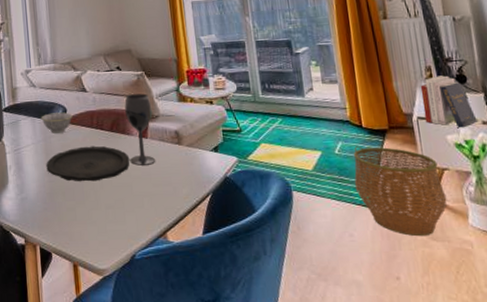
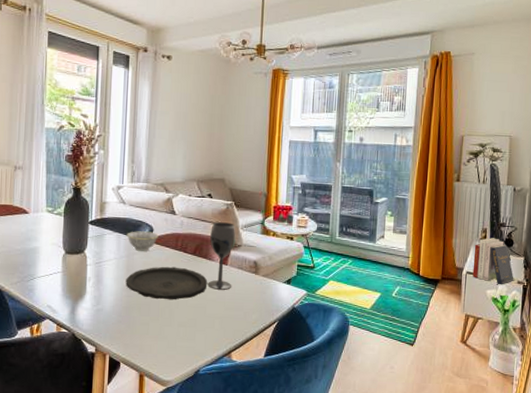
basket: present [353,146,447,237] -> none [403,291,476,373]

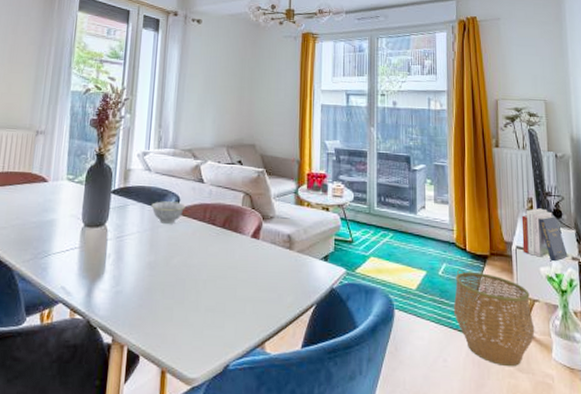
plate: present [125,266,208,300] -> none [148,241,238,280]
wine glass: present [208,222,236,290] -> none [238,191,268,268]
basket: none [403,291,476,373] -> present [453,269,535,367]

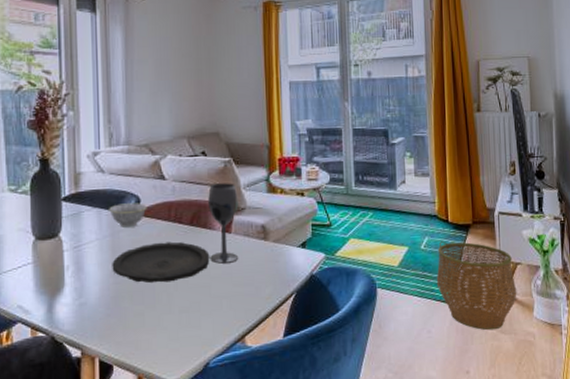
plate: none [148,241,238,280] -> present [112,241,210,284]
wine glass: none [238,191,268,268] -> present [208,183,239,264]
books: present [521,208,568,262] -> none [504,171,550,224]

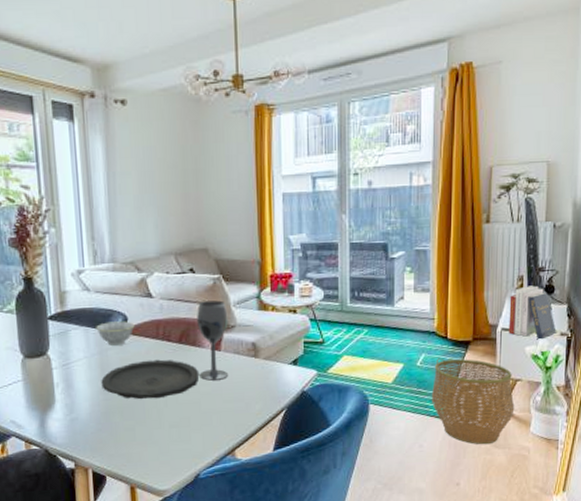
books: none [504,171,550,224] -> present [508,285,556,340]

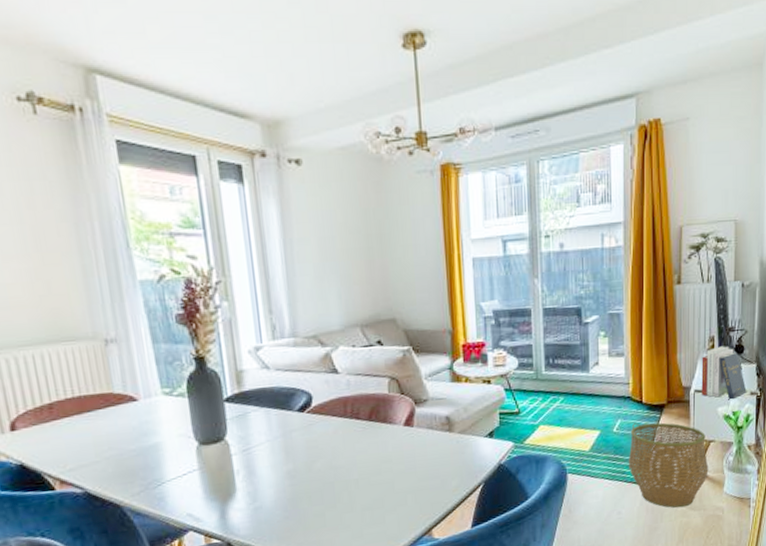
bowl: present [96,321,135,346] -> none [278,399,321,427]
plate: present [101,359,200,400] -> none [286,439,392,483]
wine glass: present [197,300,229,381] -> none [386,373,423,459]

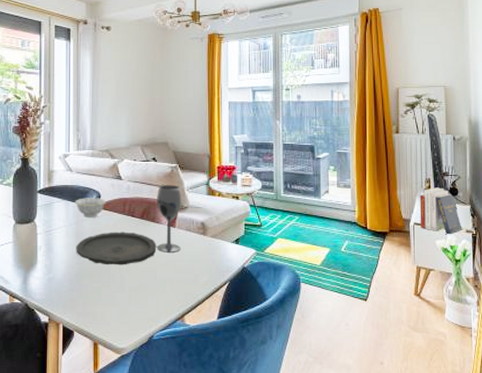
bowl: none [278,399,321,427] -> present [75,198,106,217]
plate: none [286,439,392,483] -> present [76,231,157,265]
wine glass: none [386,373,423,459] -> present [157,185,182,253]
basket: present [628,422,709,508] -> none [355,245,430,328]

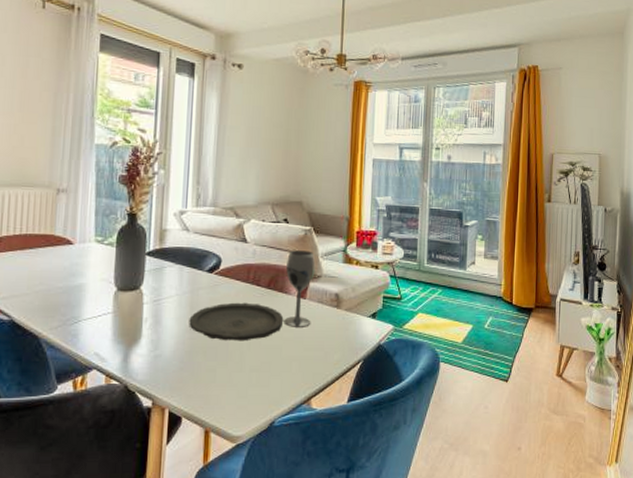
bowl: present [75,198,106,217] -> none [191,262,228,286]
books: present [419,187,462,235] -> none [566,261,608,312]

